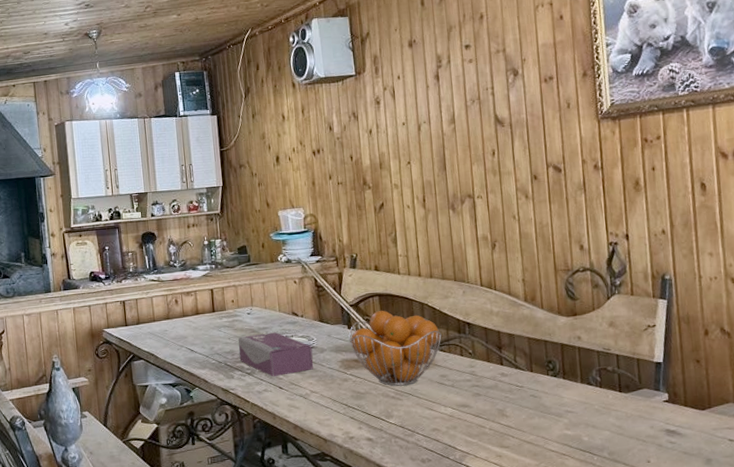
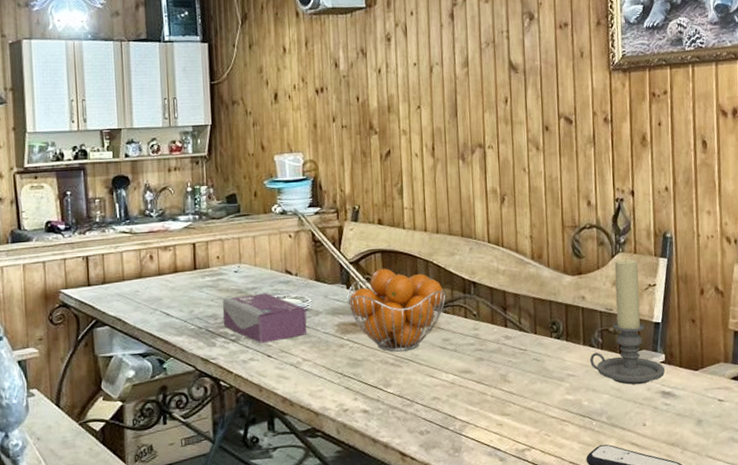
candle holder: none [588,299,669,423] -> present [590,258,665,385]

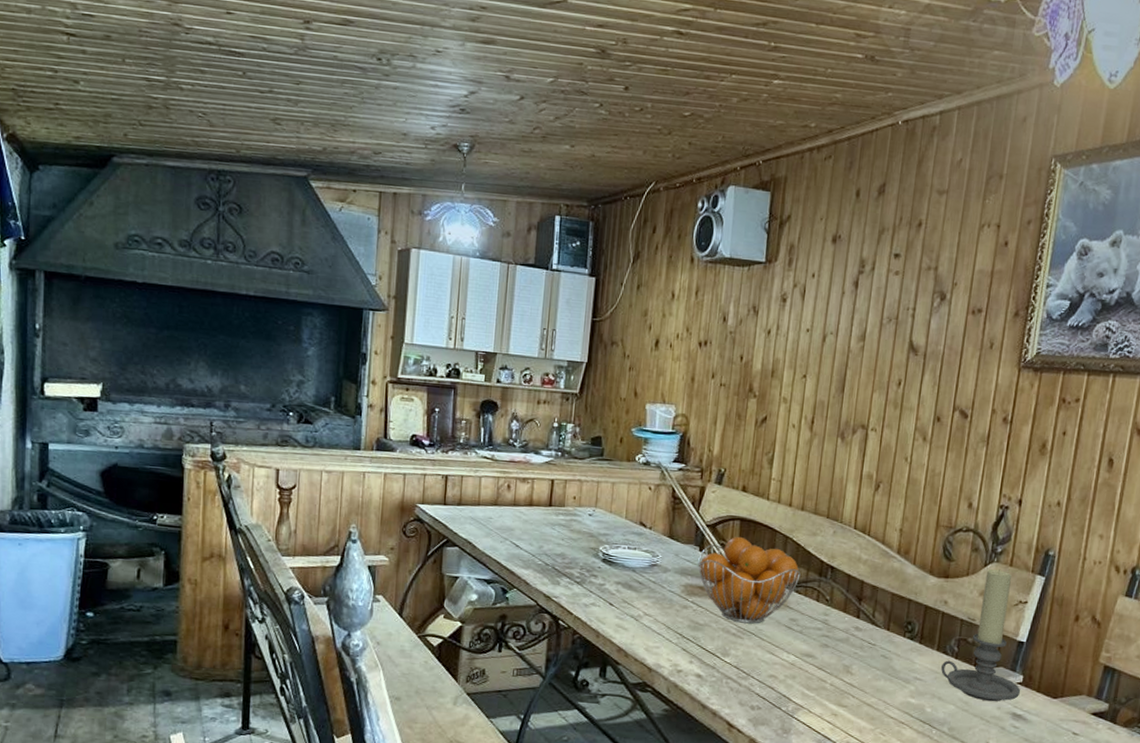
tissue box: present [222,292,307,344] -> none [570,539,655,591]

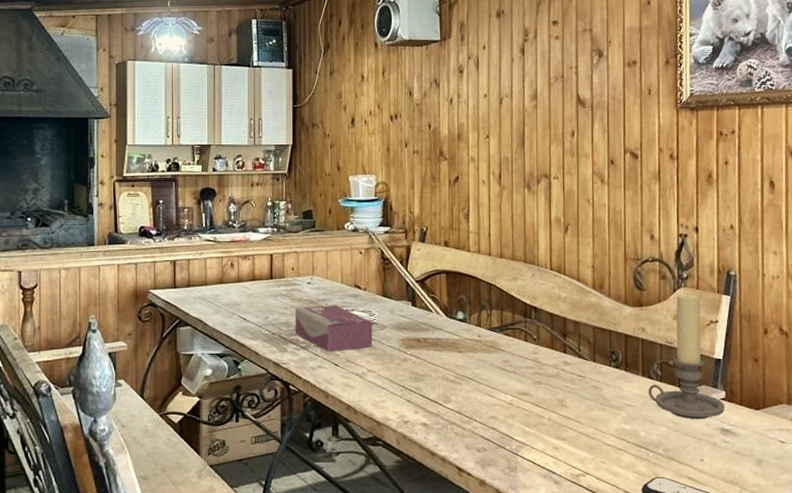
tissue box: none [570,539,655,591] -> present [294,305,373,353]
fruit basket: present [698,536,801,624] -> none [412,288,507,370]

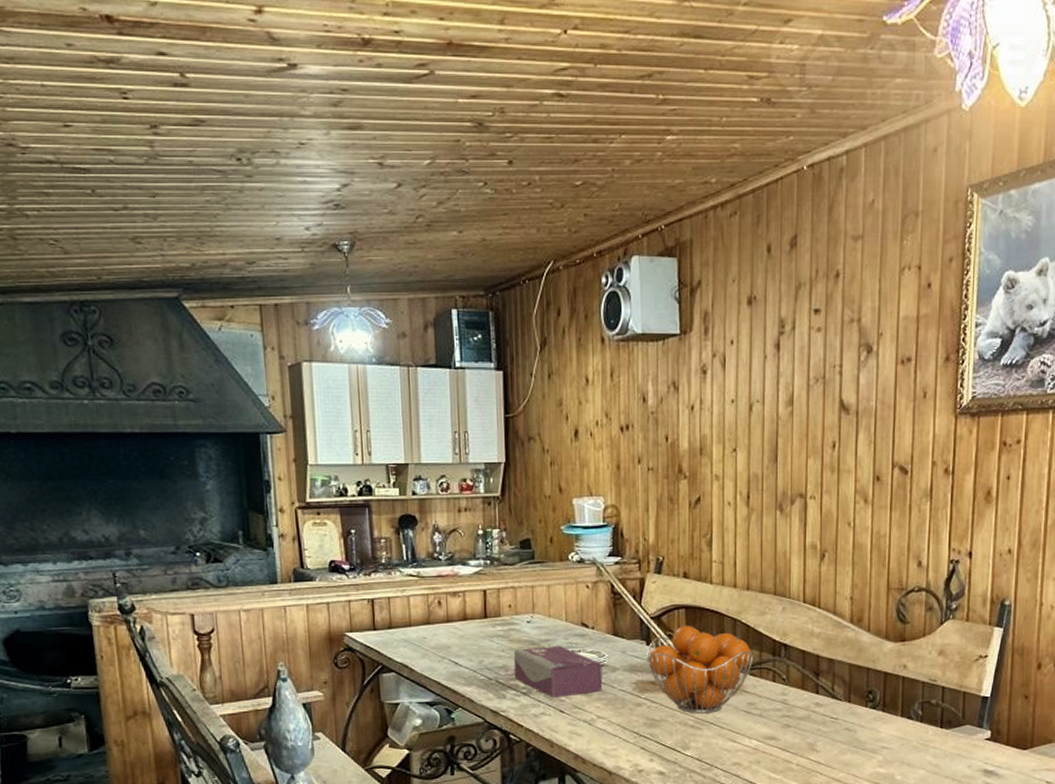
fruit basket: none [412,288,507,370] -> present [646,625,754,714]
candle holder: present [649,293,725,420] -> none [907,625,990,762]

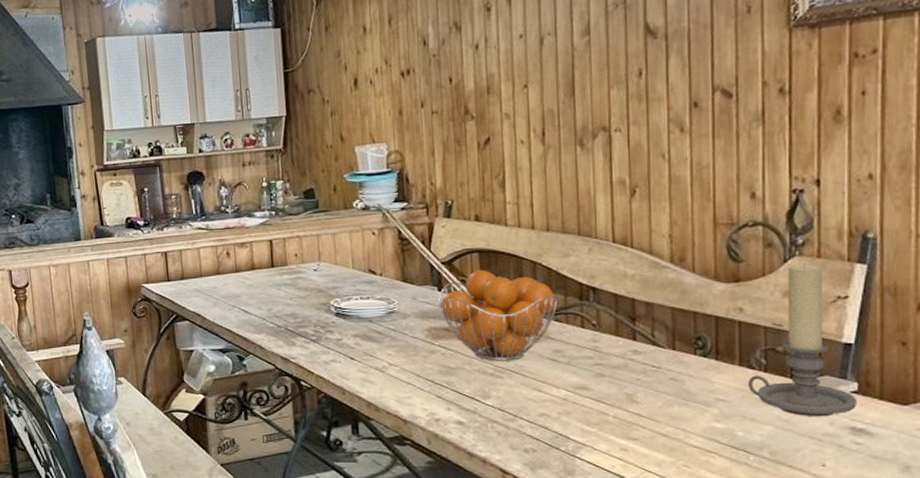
tissue box: present [513,645,603,699] -> none [301,293,394,346]
candle holder: none [907,625,990,762] -> present [748,263,858,417]

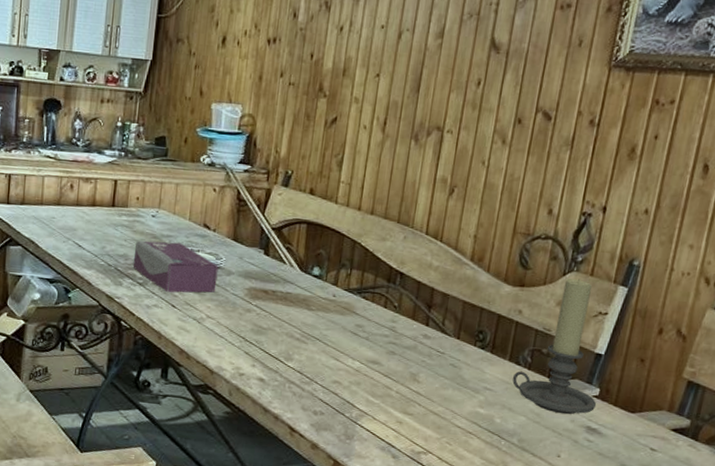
tissue box: none [301,293,394,346] -> present [132,240,219,293]
fruit basket: present [438,269,558,362] -> none [262,240,369,329]

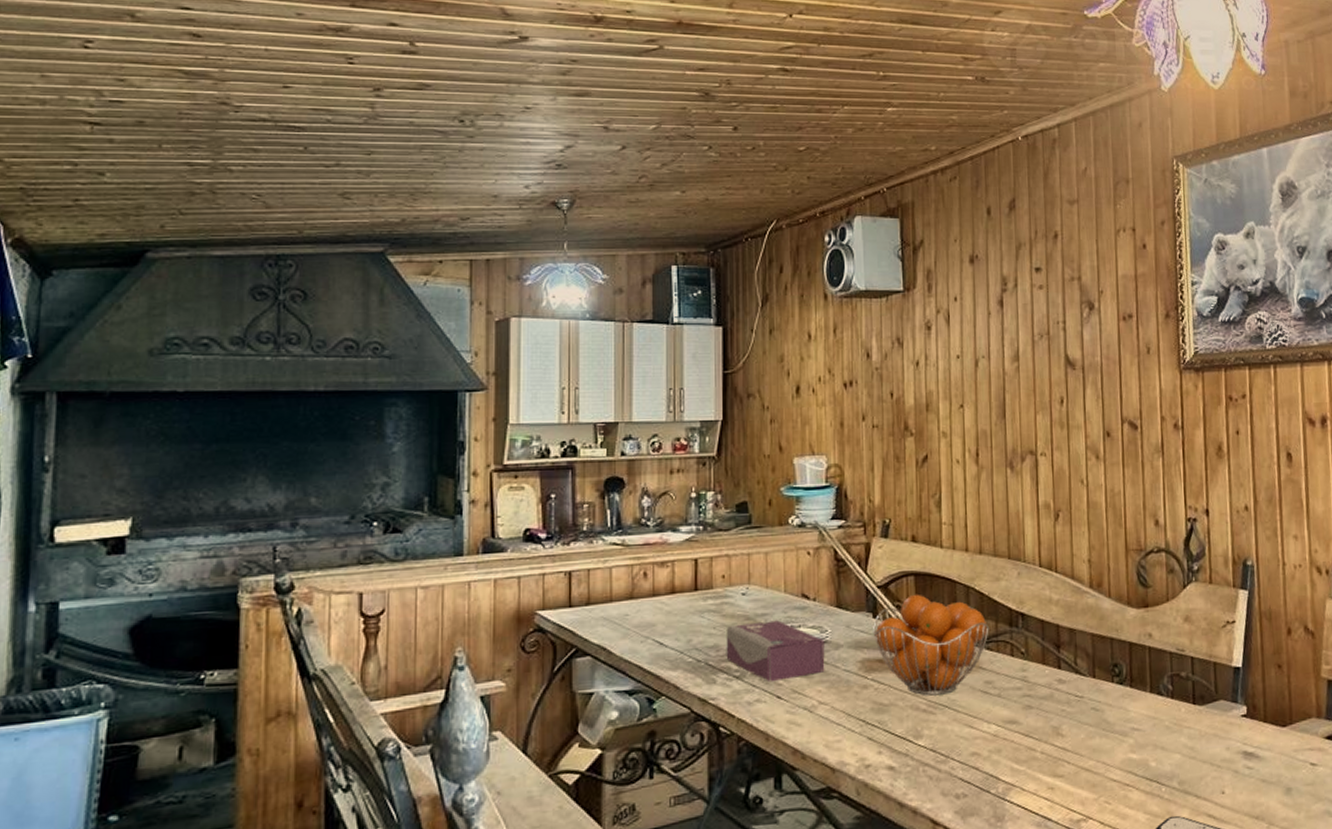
fruit basket: none [262,240,369,329] -> present [873,594,989,696]
candle holder: present [512,278,597,415] -> none [1158,589,1247,743]

